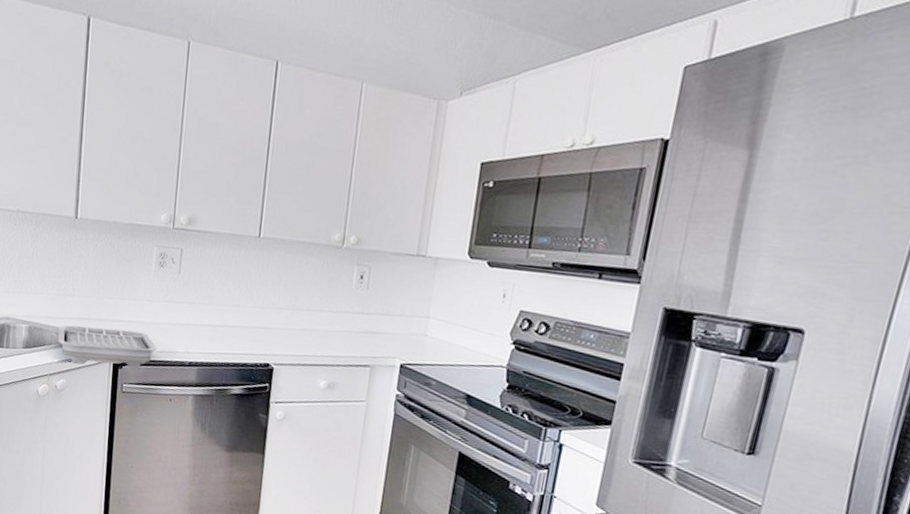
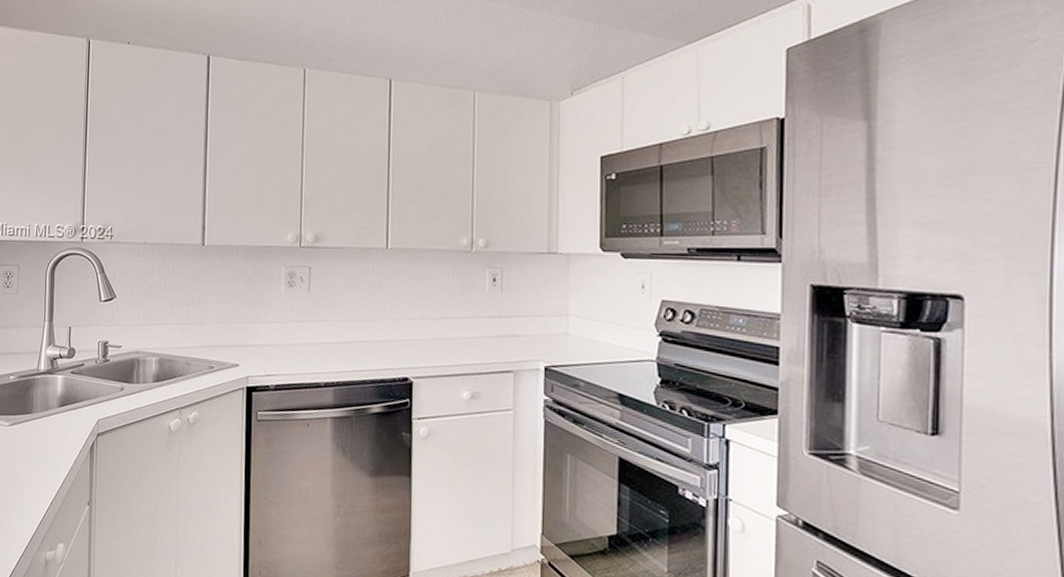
dish rack: present [57,325,157,369] -> none [188,353,291,395]

